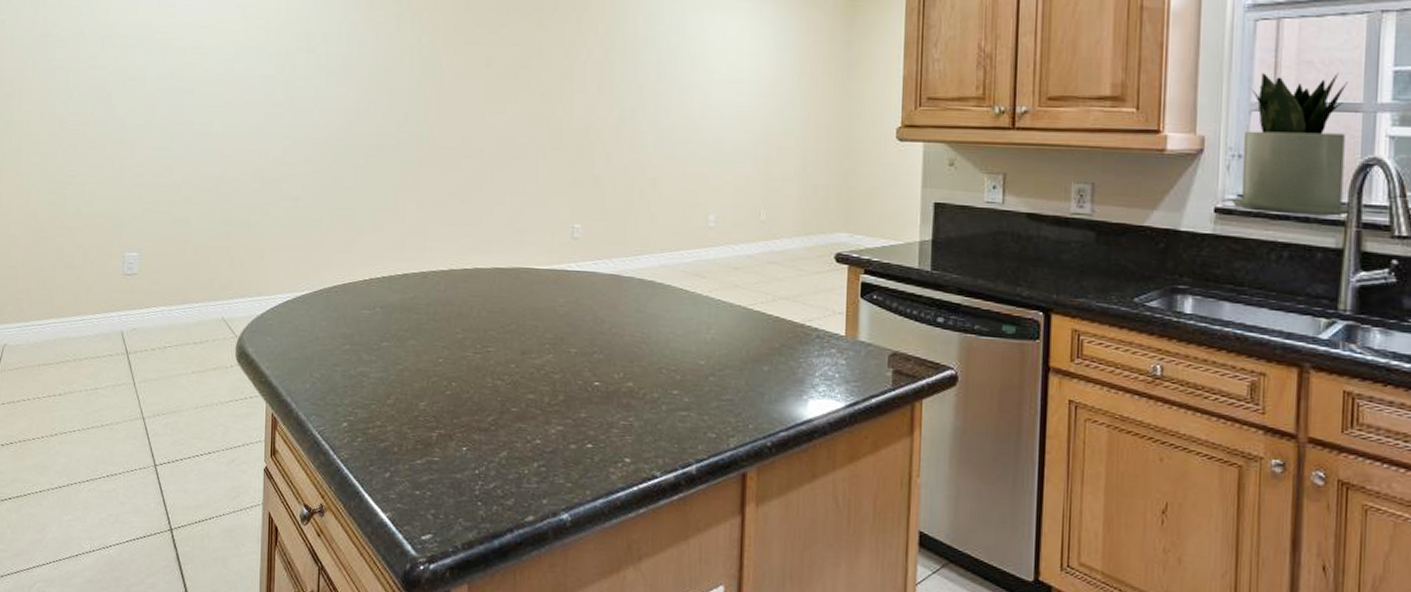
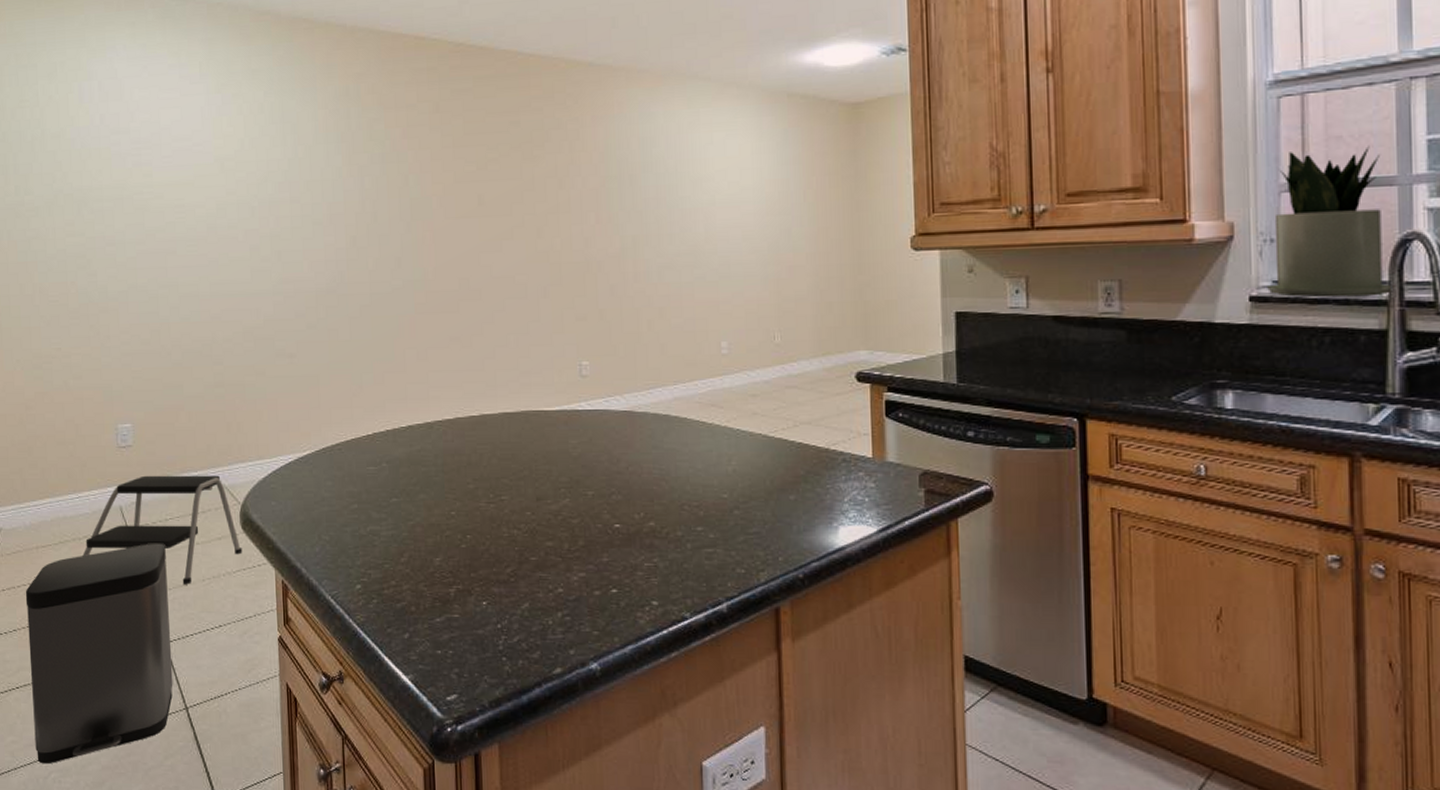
pedal bin: none [23,368,162,574] -> present [25,543,173,765]
step stool: none [82,303,236,411] -> present [82,475,243,585]

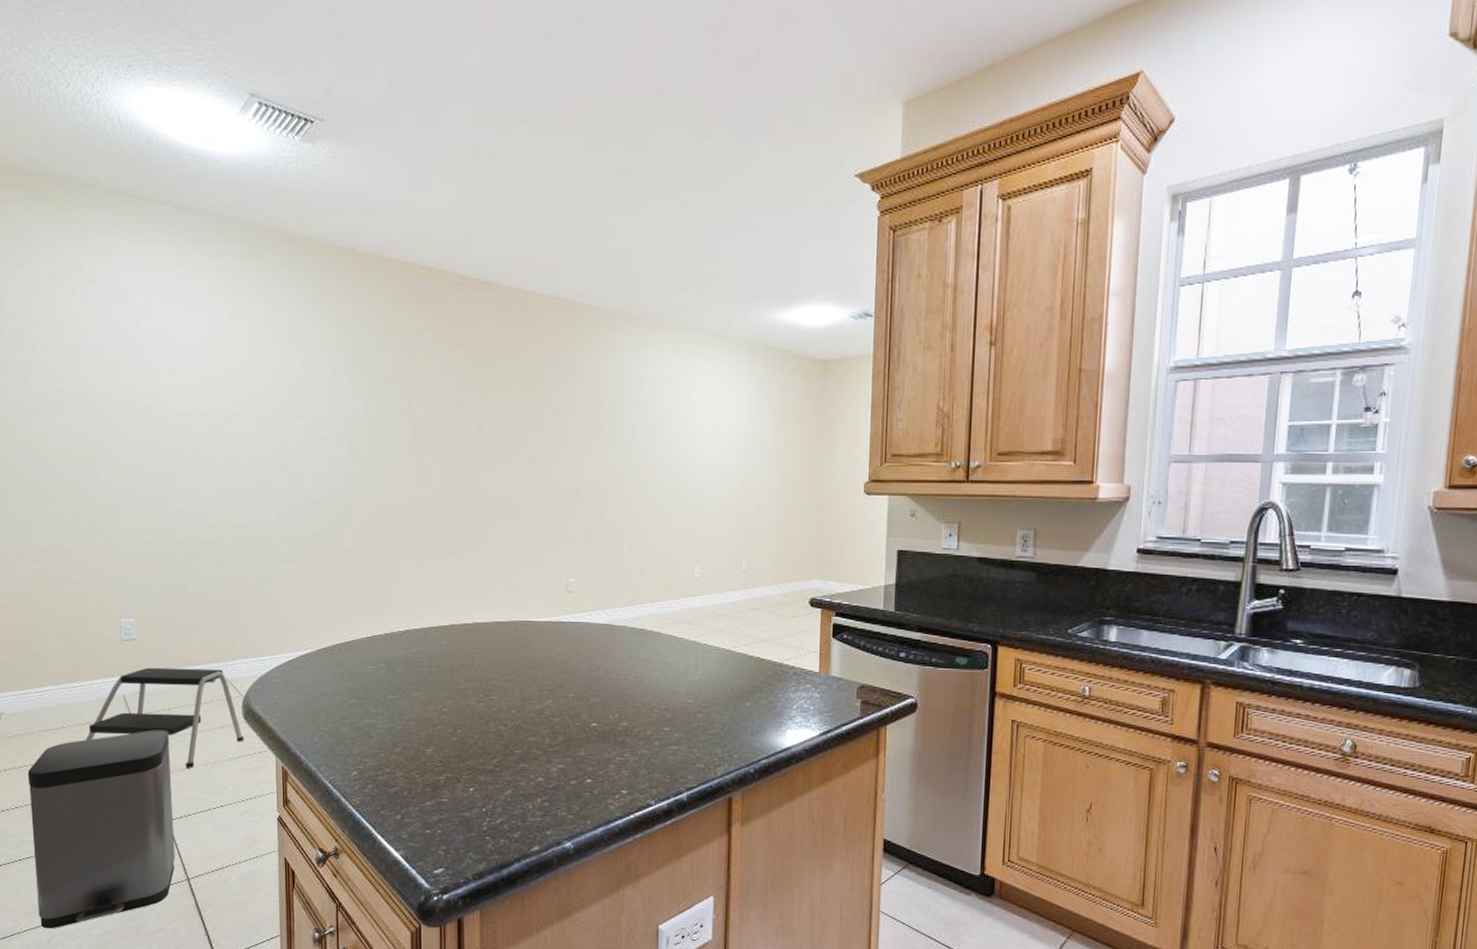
planter: present [1267,144,1396,298] -> none [1152,426,1252,554]

